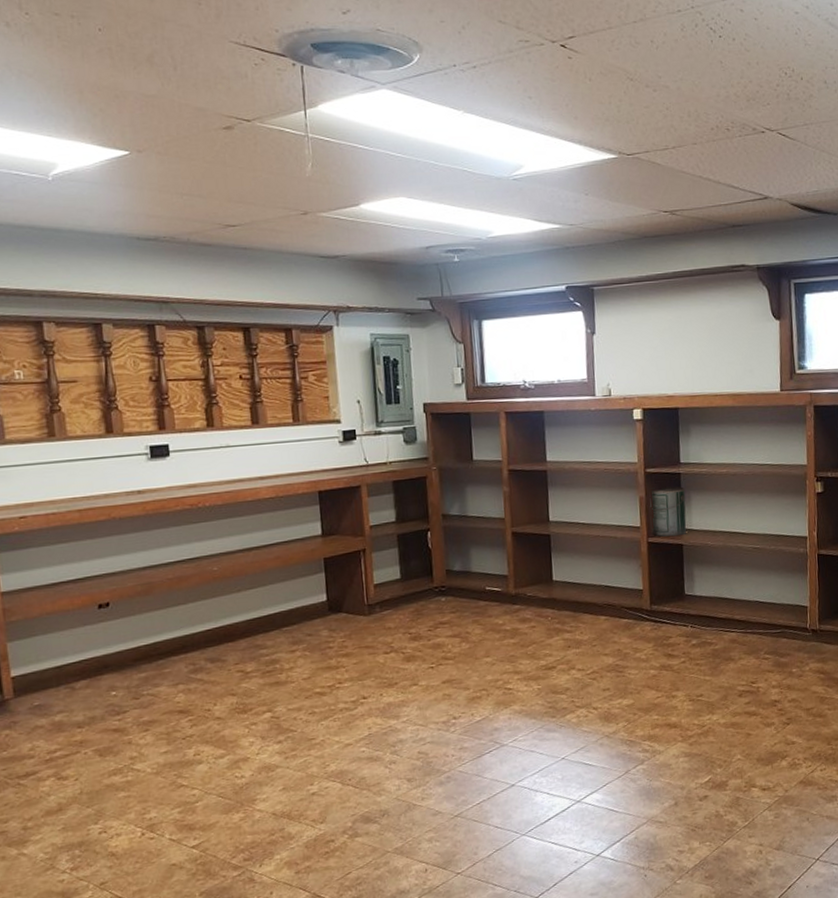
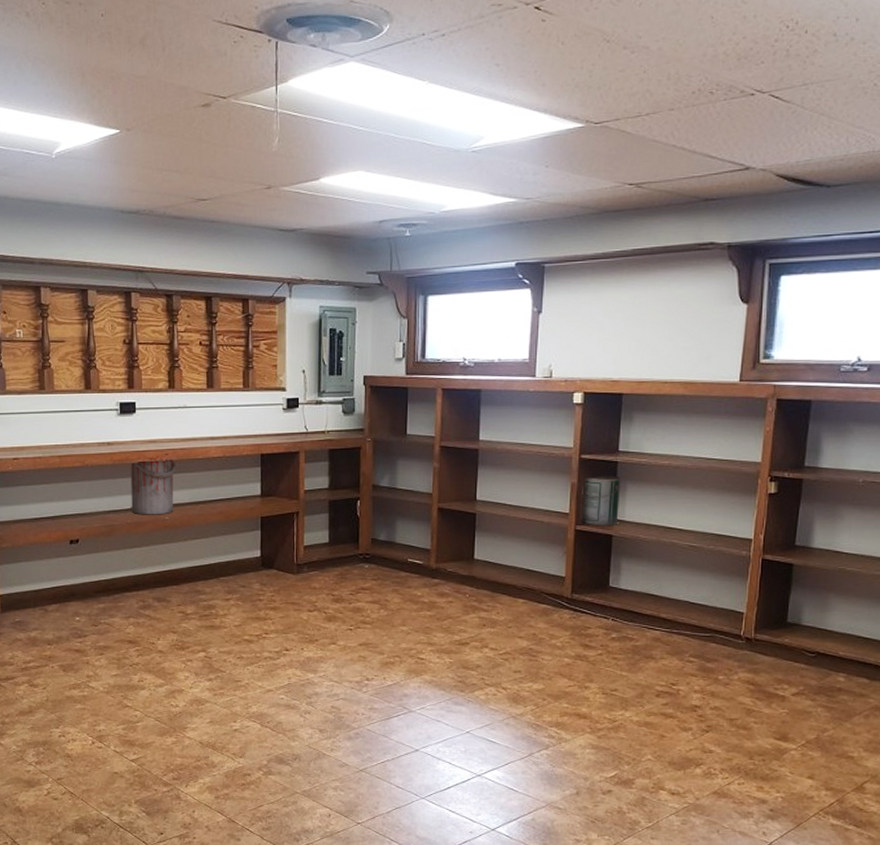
paint can: none [166,498,223,568] -> present [130,454,177,515]

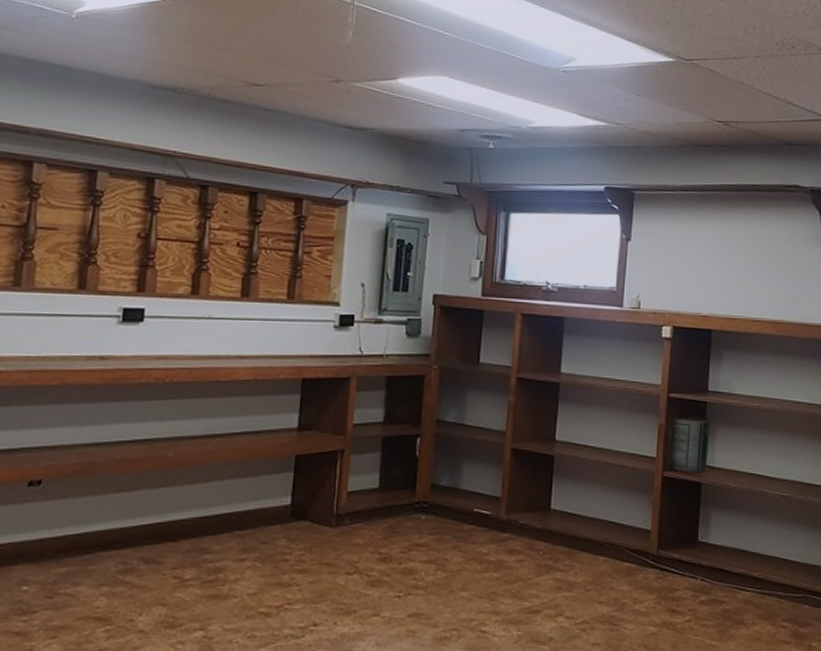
paint can: present [130,454,177,515] -> none [122,374,191,450]

